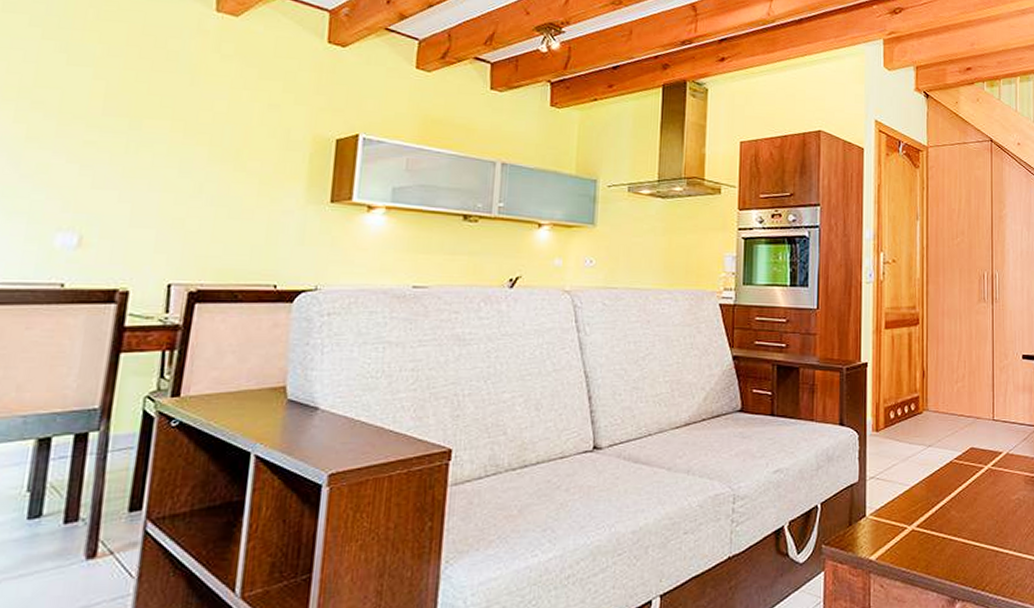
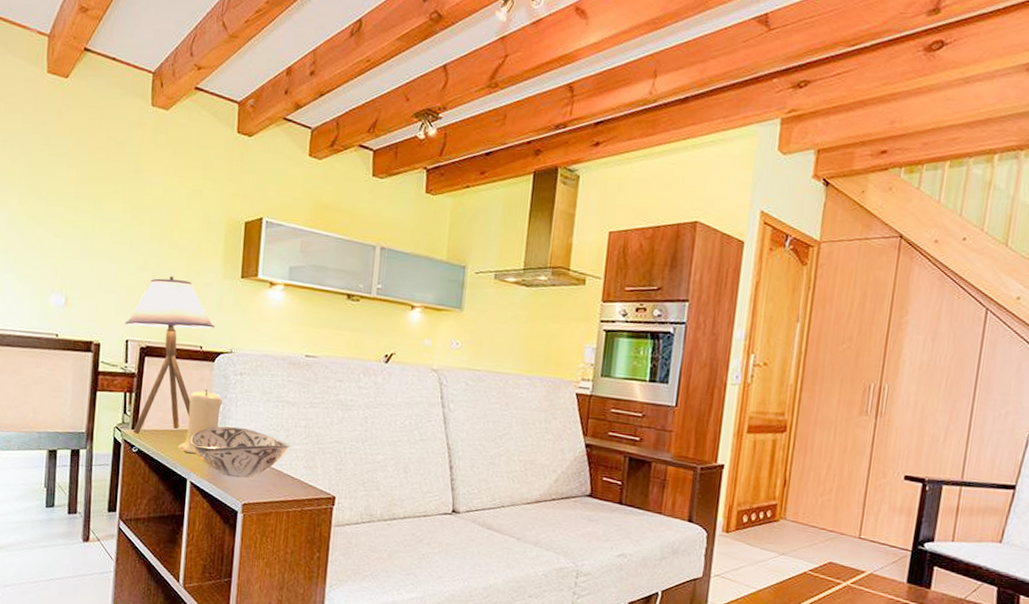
table lamp: none [167,203,295,402] -> present [125,276,215,437]
candle: none [239,337,303,419] -> present [178,389,222,454]
decorative bowl: none [254,379,393,441] -> present [189,426,290,478]

